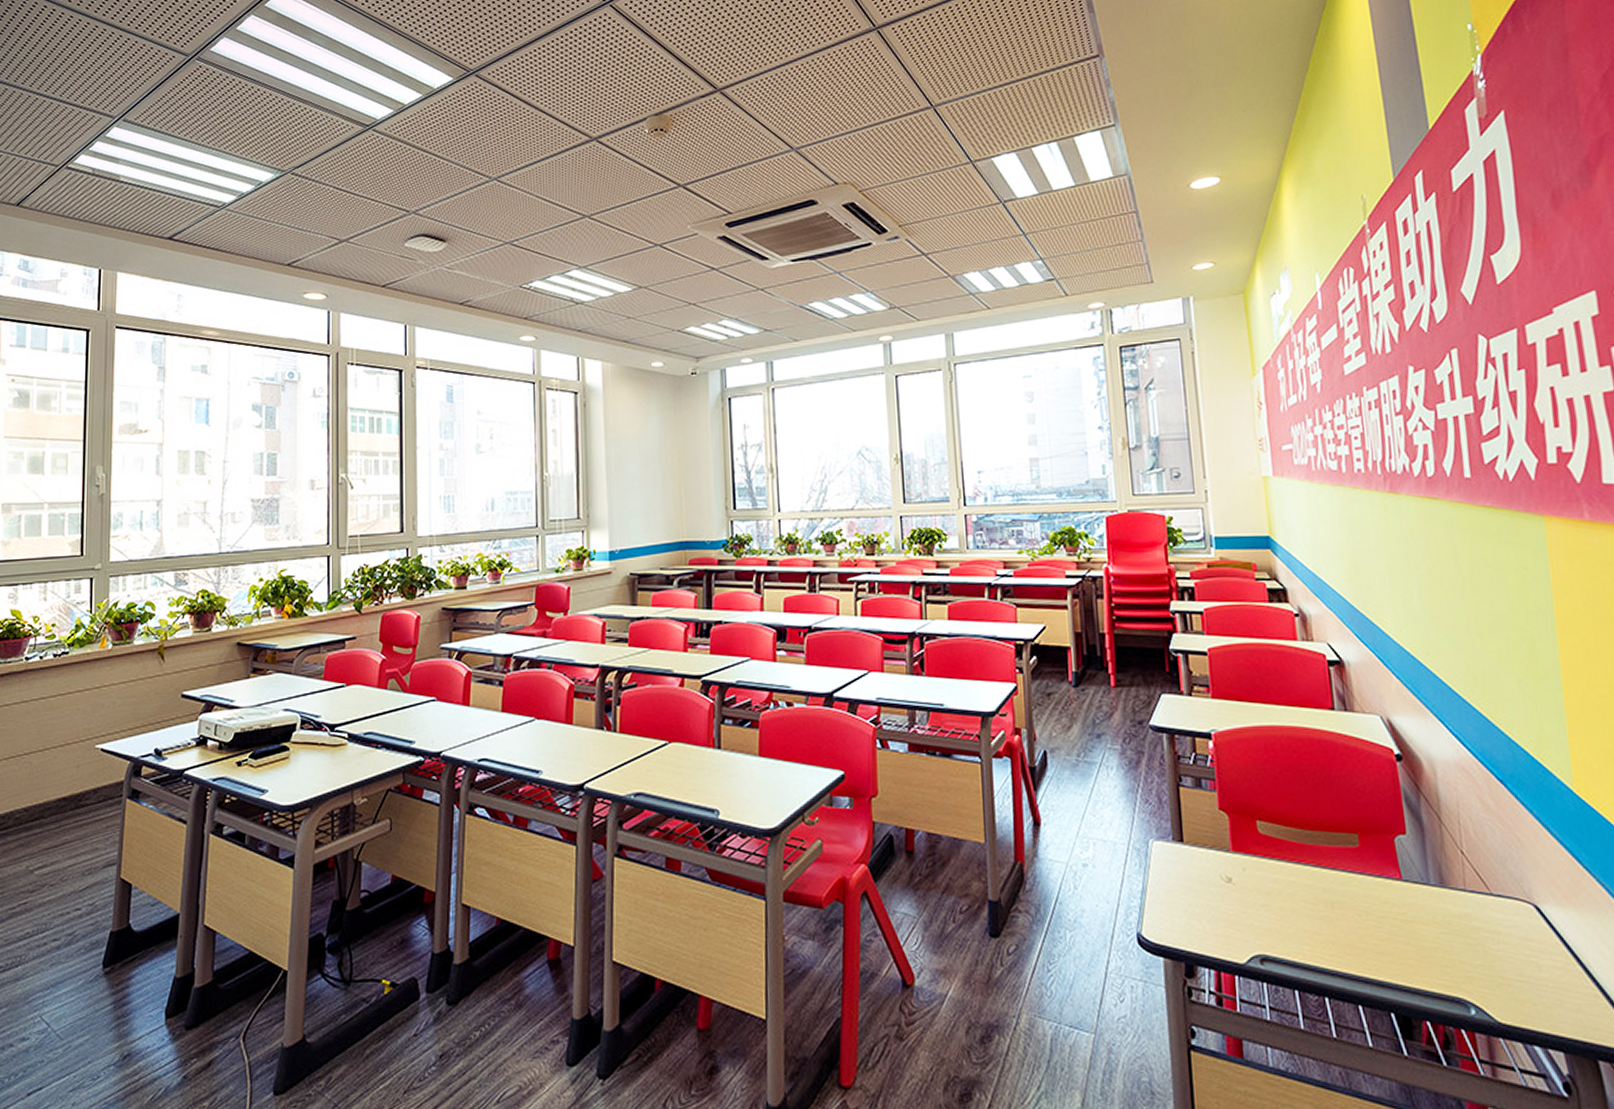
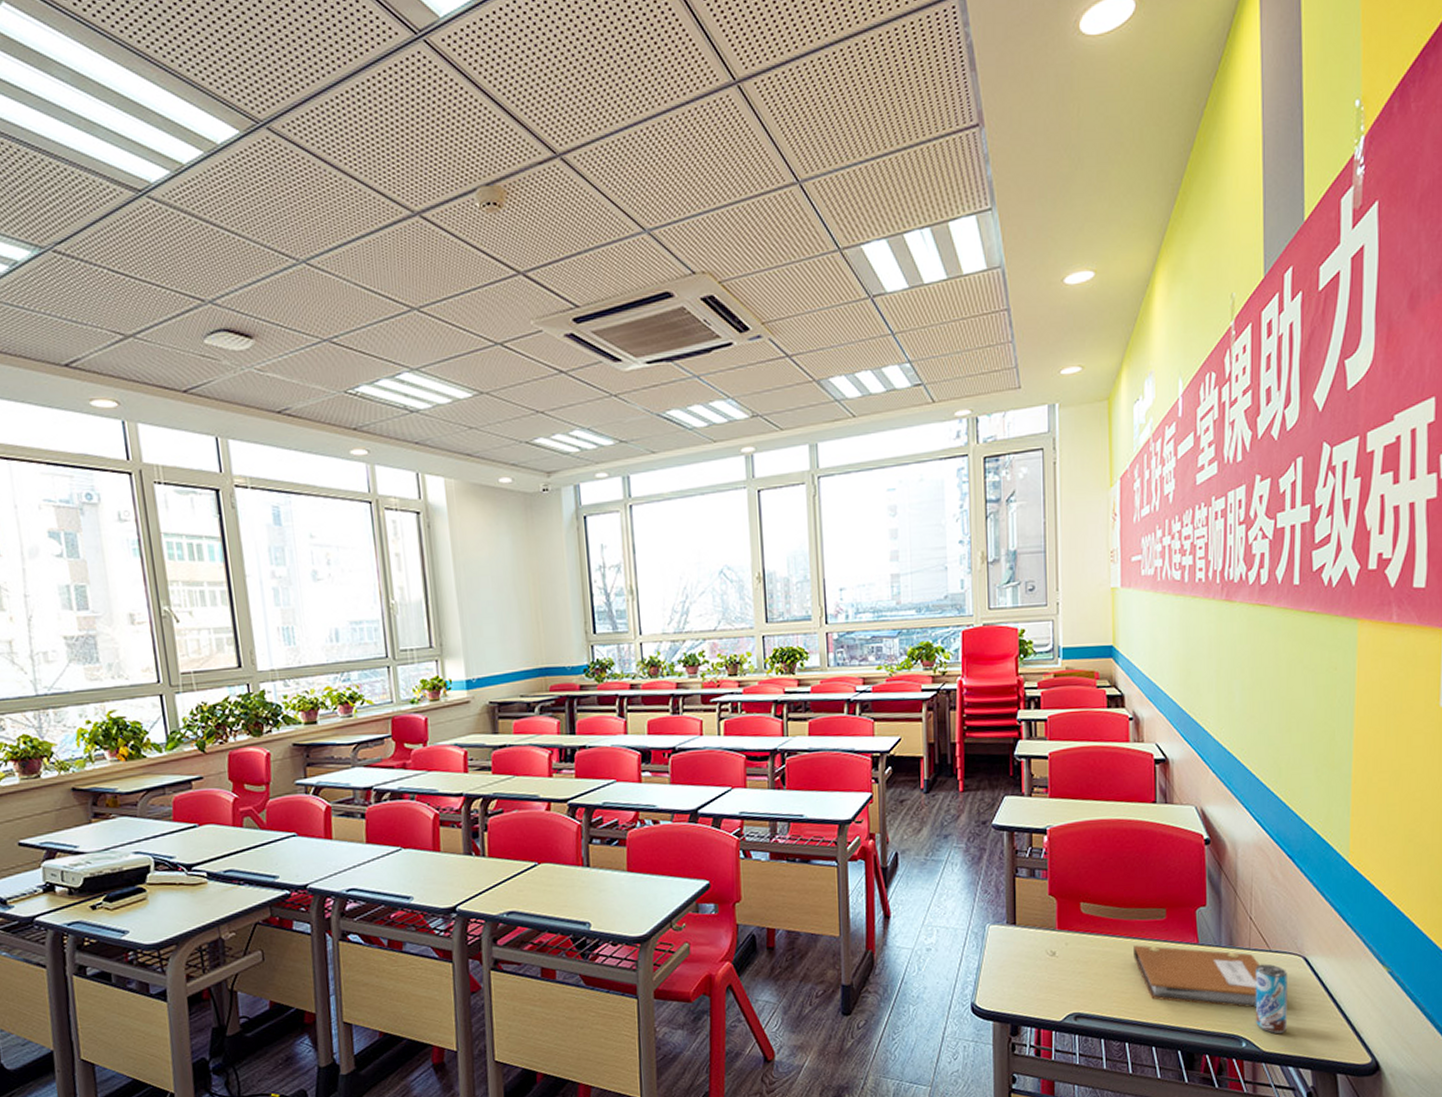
notebook: none [1323,876,1484,965] -> present [1133,945,1260,1008]
beverage can: none [1475,910,1525,1000] -> present [1255,963,1288,1034]

